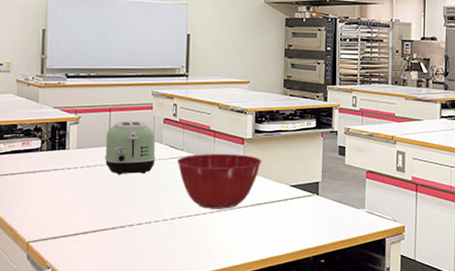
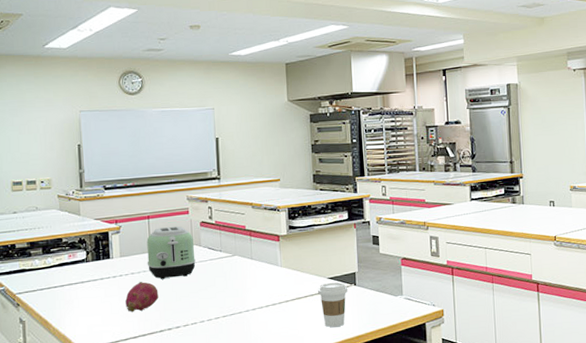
fruit: none [78,176,114,207] -> present [125,282,159,312]
mixing bowl: present [177,153,262,209] -> none [217,251,299,306]
coffee cup: none [279,190,310,237] -> present [318,282,348,328]

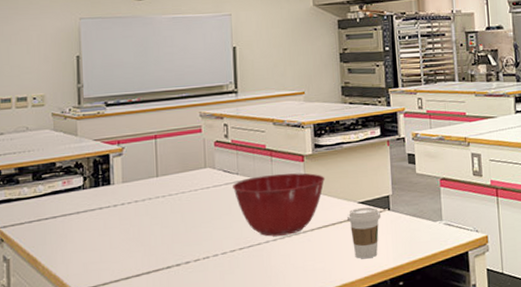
fruit: present [125,282,159,312] -> none [127,211,166,246]
toaster: present [147,226,196,280] -> none [153,146,209,208]
mixing bowl: none [217,251,299,306] -> present [233,173,326,237]

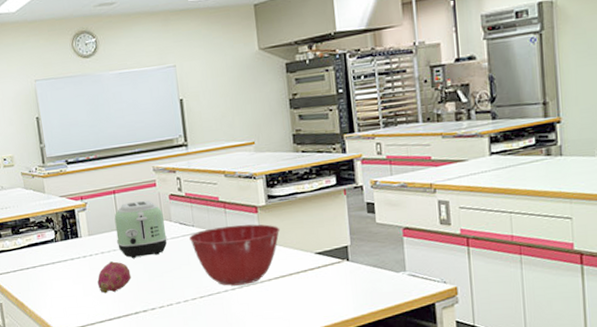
fruit: none [127,211,166,246] -> present [97,261,131,294]
toaster: none [153,146,209,208] -> present [114,200,167,259]
coffee cup: present [347,206,382,259] -> none [304,257,340,309]

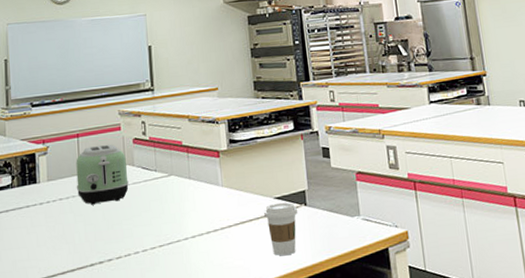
fruit: present [97,261,131,294] -> none [53,208,89,244]
mixing bowl: present [189,224,280,286] -> none [151,168,241,233]
coffee cup: none [304,257,340,309] -> present [264,202,298,256]

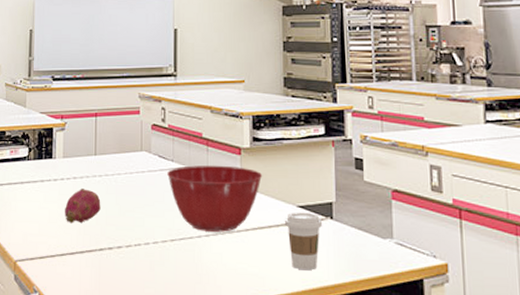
fruit: none [53,208,89,244] -> present [65,189,101,223]
toaster: present [76,144,129,205] -> none [91,127,144,188]
mixing bowl: none [151,168,241,233] -> present [167,165,263,232]

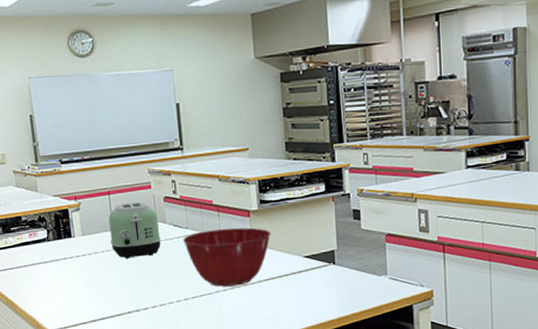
fruit: present [65,189,101,223] -> none [90,261,125,293]
toaster: none [91,127,144,188] -> present [108,201,161,259]
coffee cup: present [285,212,323,271] -> none [293,260,327,310]

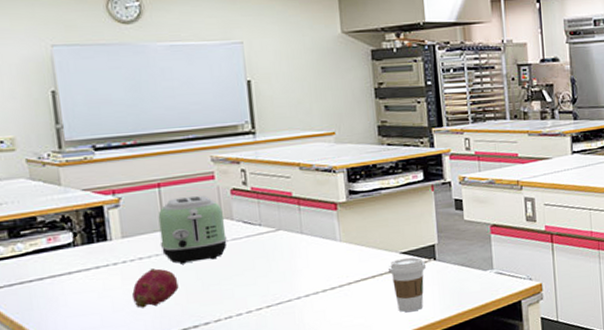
fruit: none [90,261,125,293] -> present [132,268,179,308]
mixing bowl: present [183,227,271,287] -> none [255,222,363,292]
coffee cup: none [293,260,327,310] -> present [388,257,427,312]

